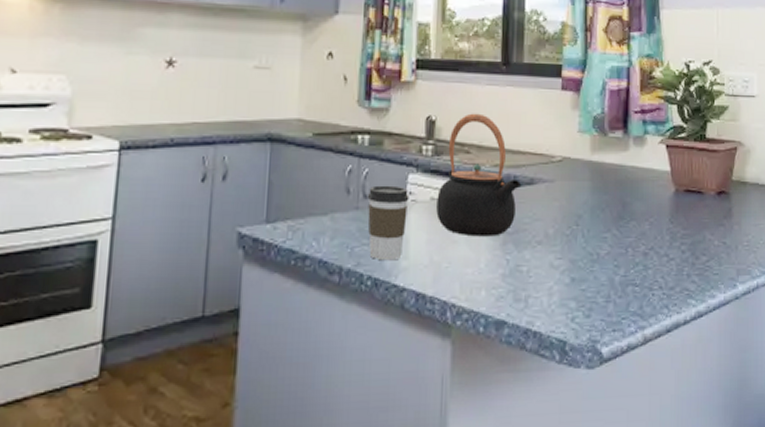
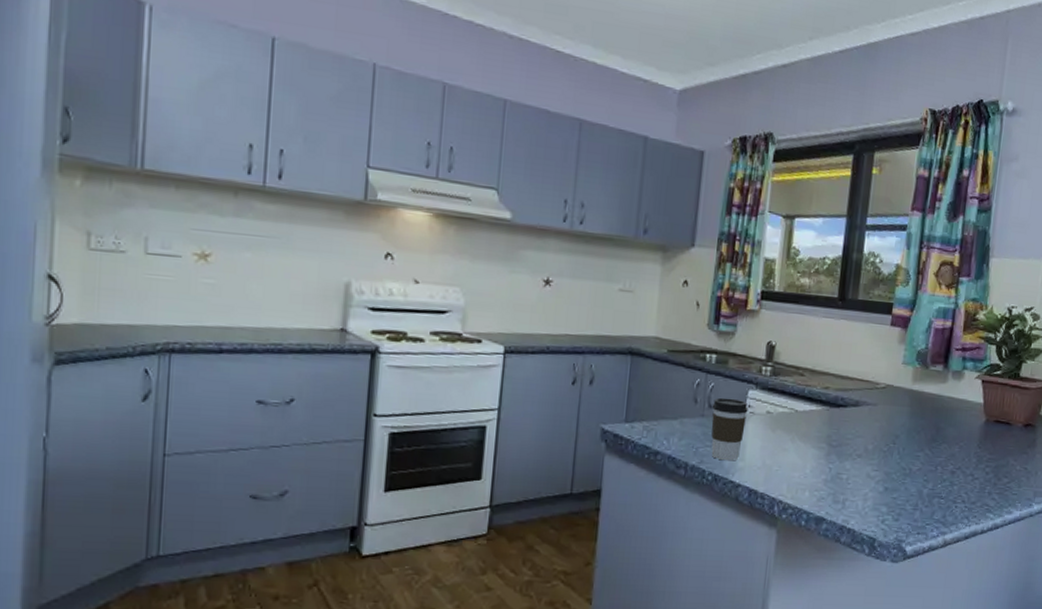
teapot: present [436,113,521,237] -> none [771,341,847,448]

